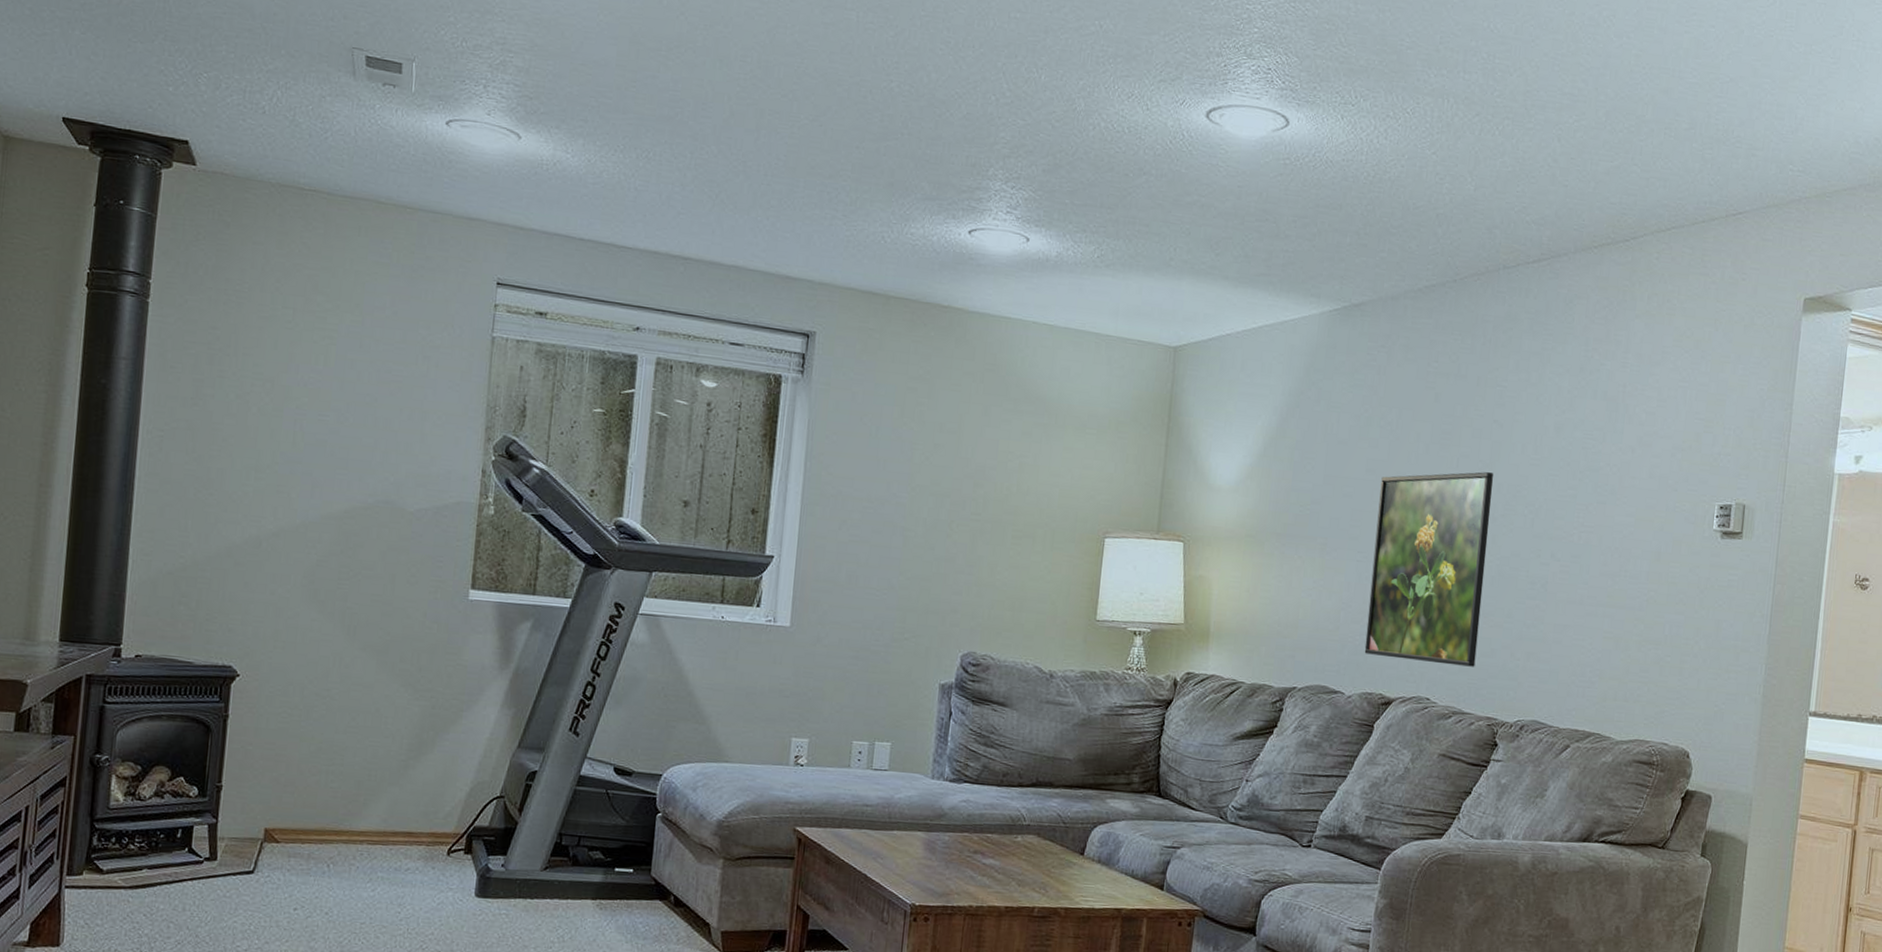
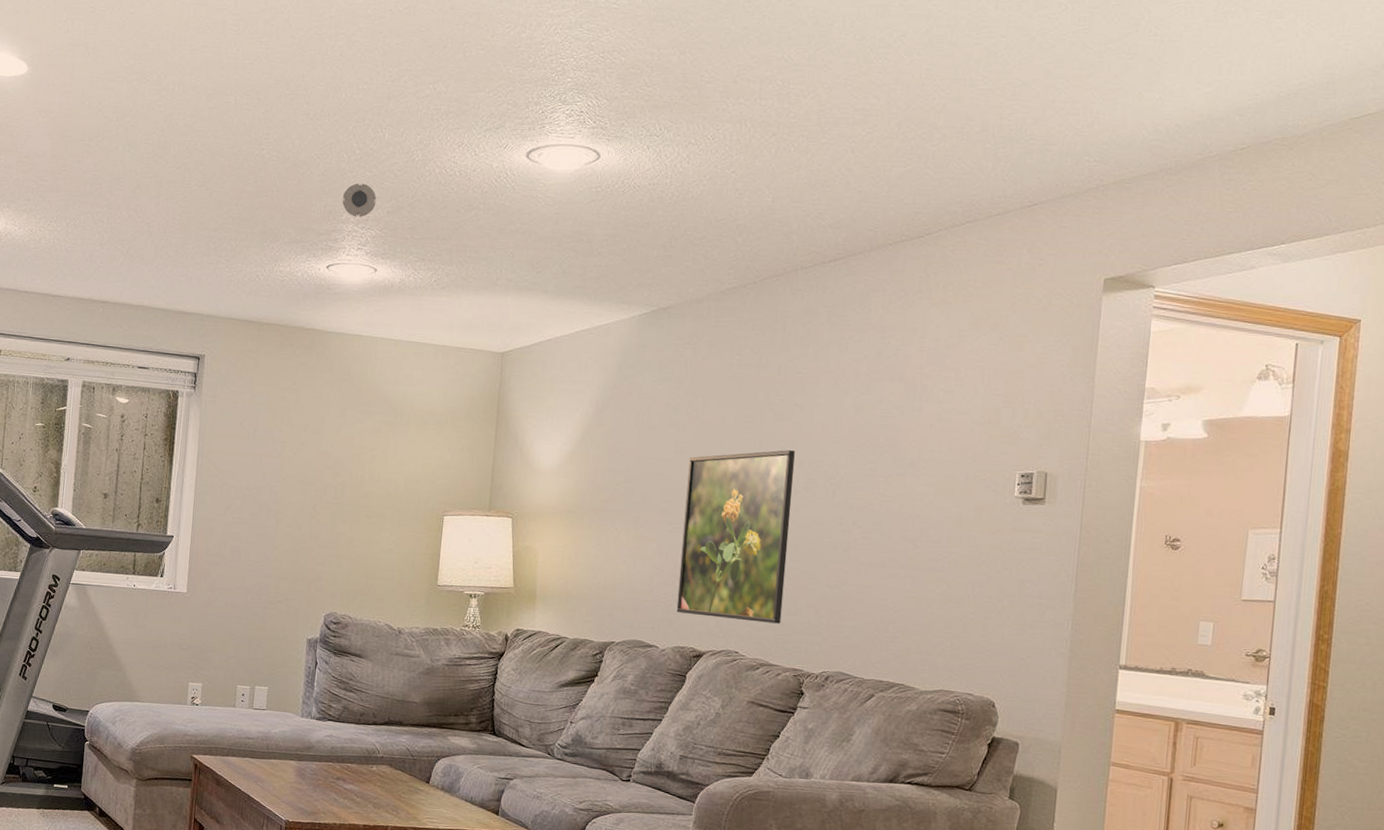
smoke detector: none [988,132,1030,175] -> present [342,183,377,218]

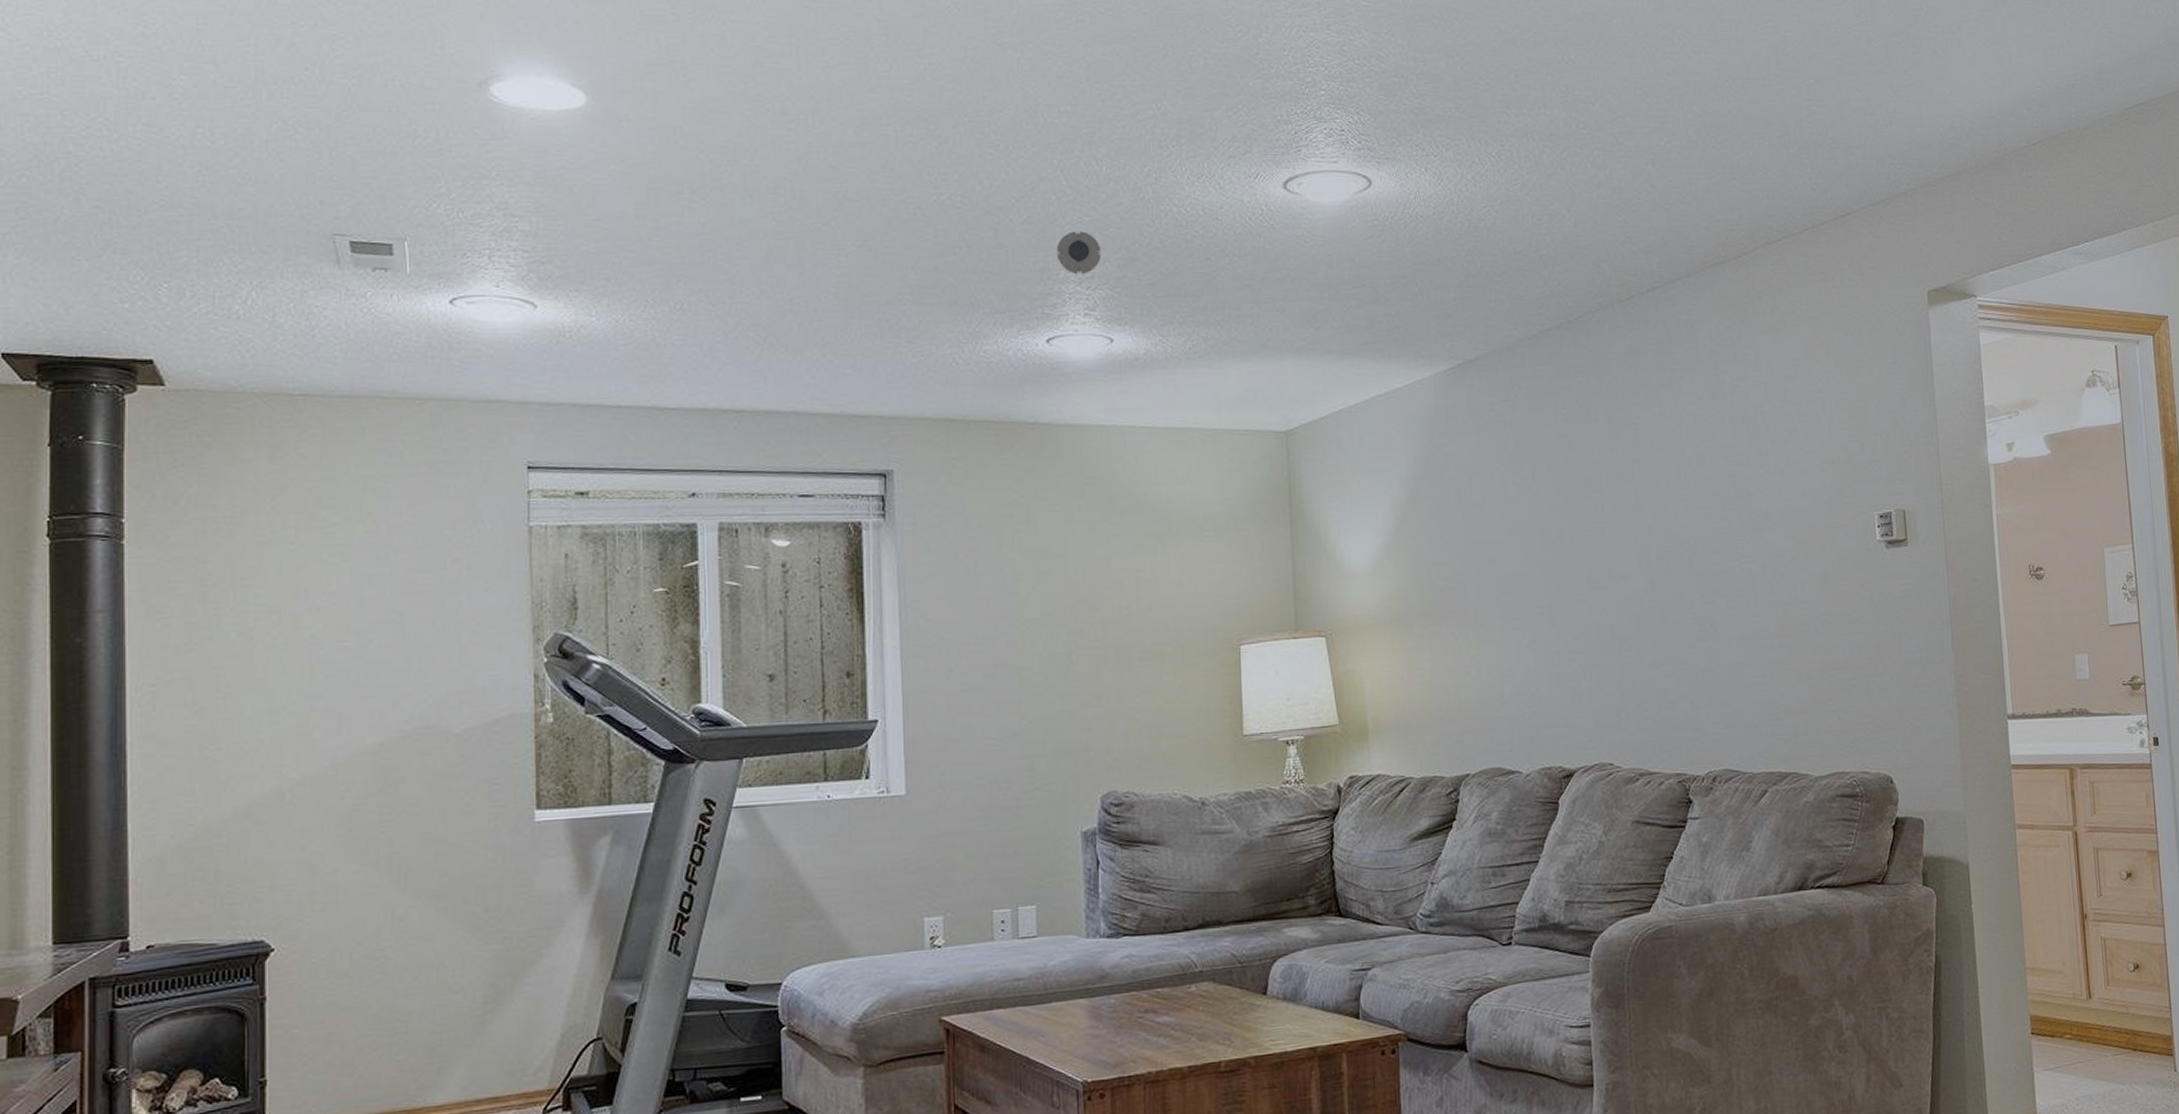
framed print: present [676,450,796,624] -> none [1525,515,1655,727]

